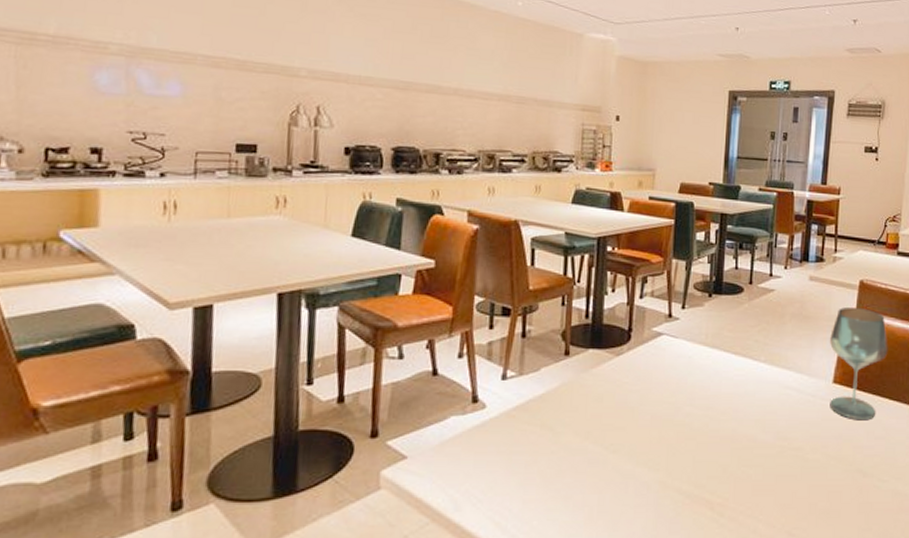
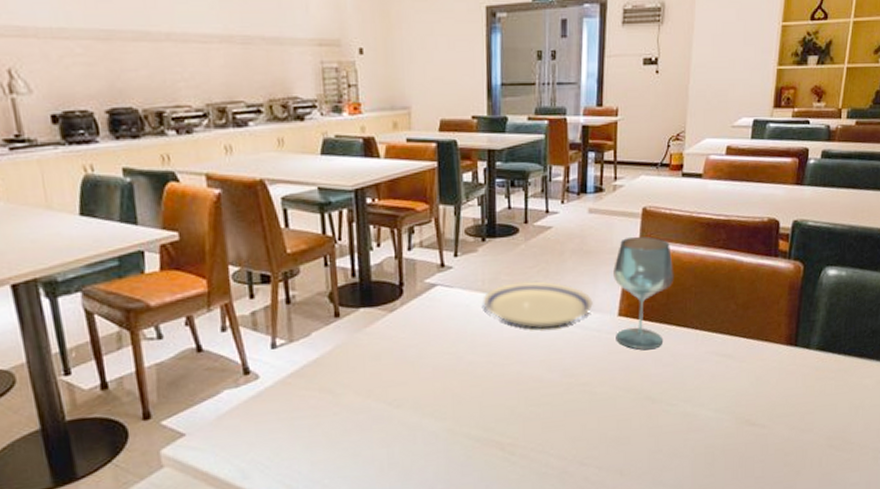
plate: none [705,340,809,388] -> present [483,281,593,328]

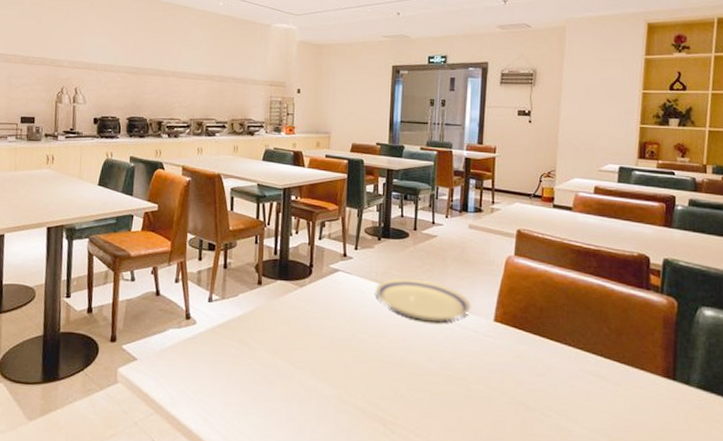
wine glass: present [612,236,674,350] -> none [489,253,547,358]

